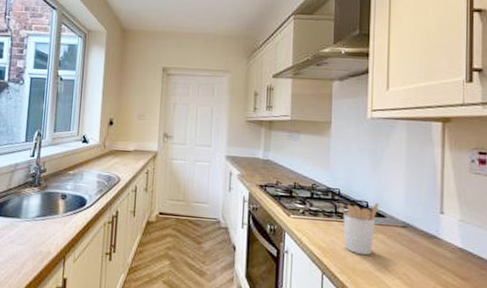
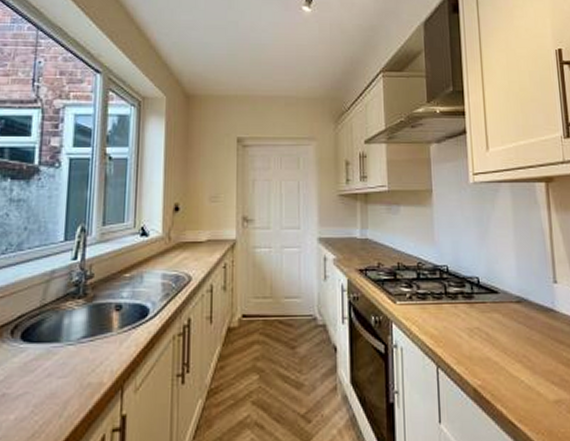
utensil holder: present [338,202,379,256] -> none [447,277,491,340]

